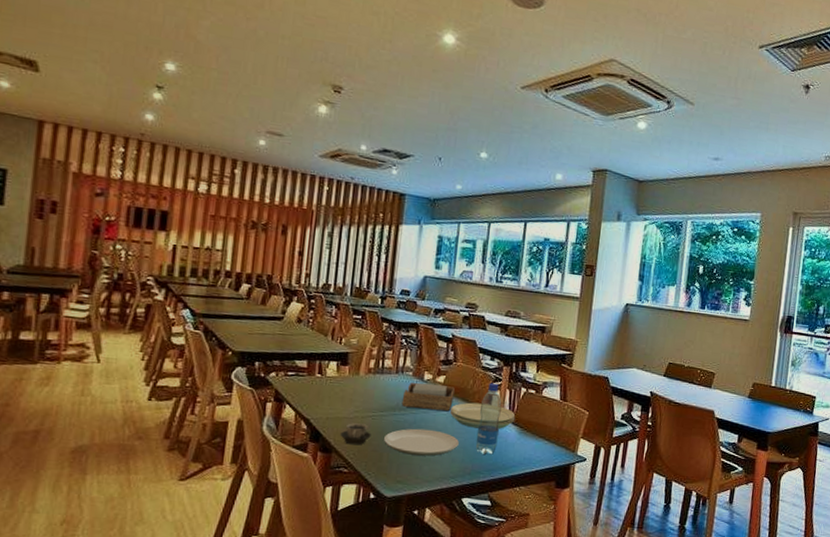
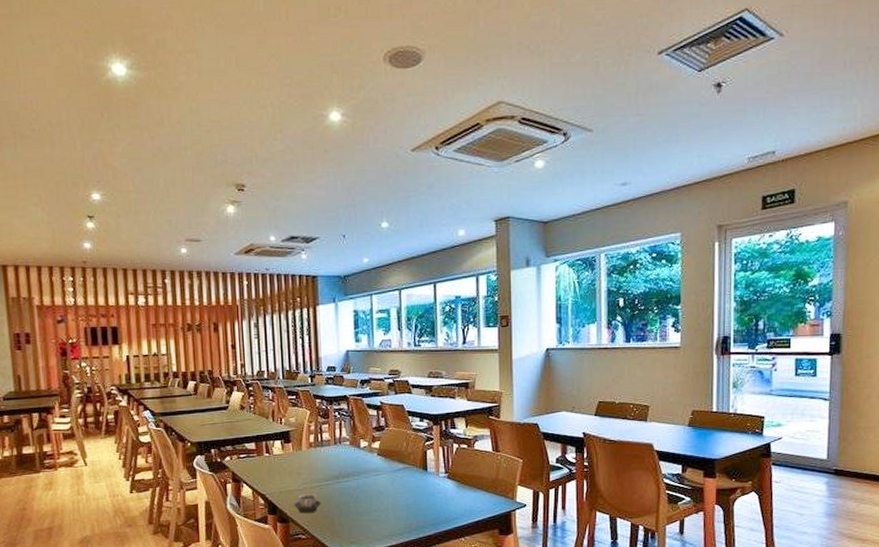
plate: present [384,428,459,456] -> none [333,492,401,517]
napkin holder: present [401,383,455,412] -> none [343,450,391,475]
plate: present [450,402,516,429] -> none [389,463,452,487]
bottle: present [475,382,502,455] -> none [416,442,438,511]

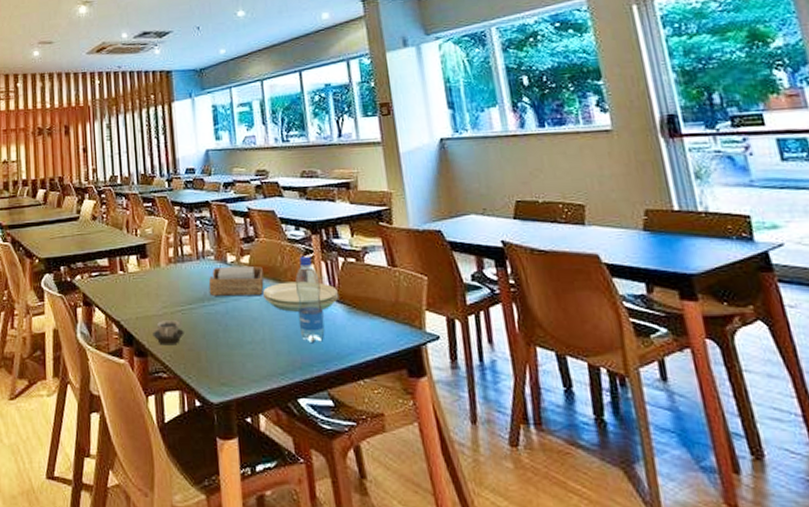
napkin holder: none [343,450,391,475] -> present [208,265,264,296]
plate: none [389,463,452,487] -> present [263,282,340,312]
bottle: none [416,442,438,511] -> present [295,256,325,344]

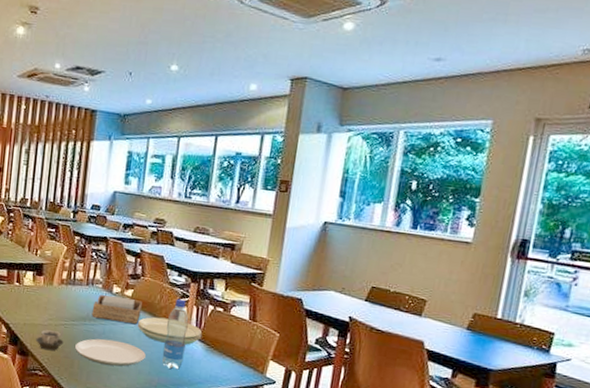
plate: none [198,319,281,351] -> present [75,338,146,367]

